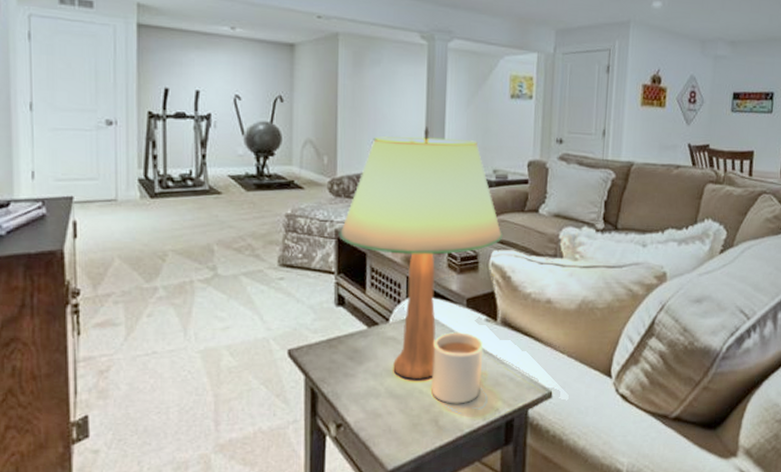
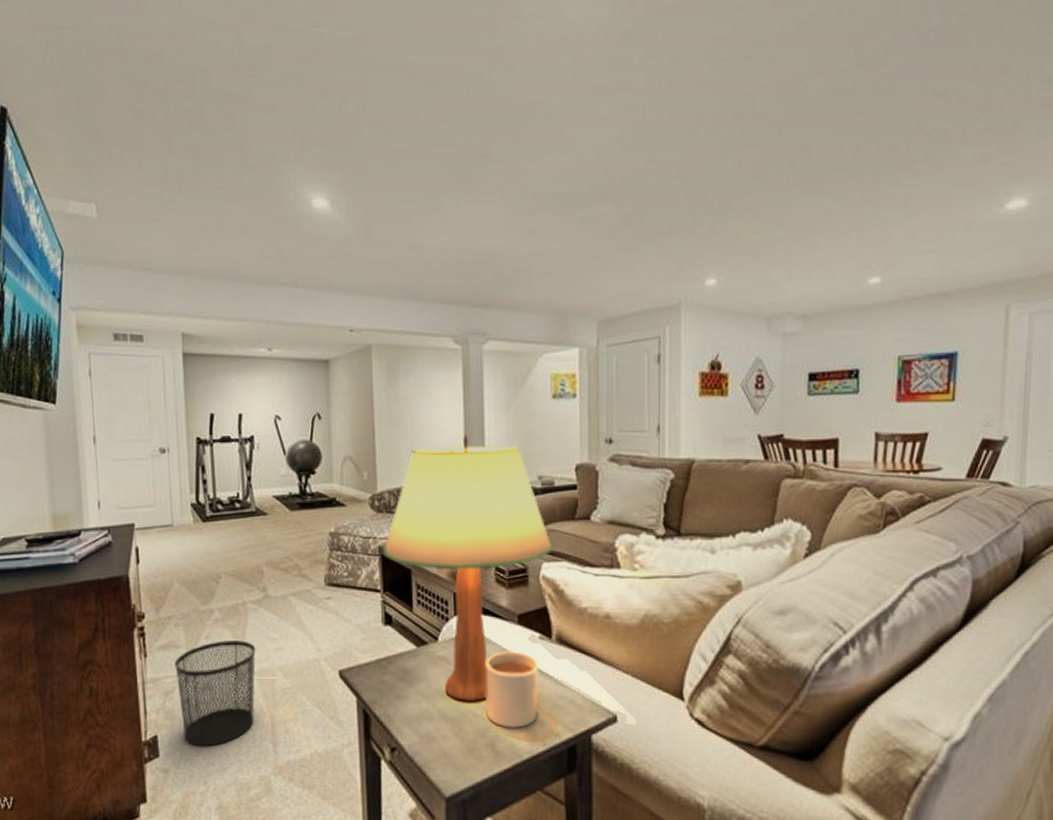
waste bin: none [111,319,202,427] -> present [174,640,256,747]

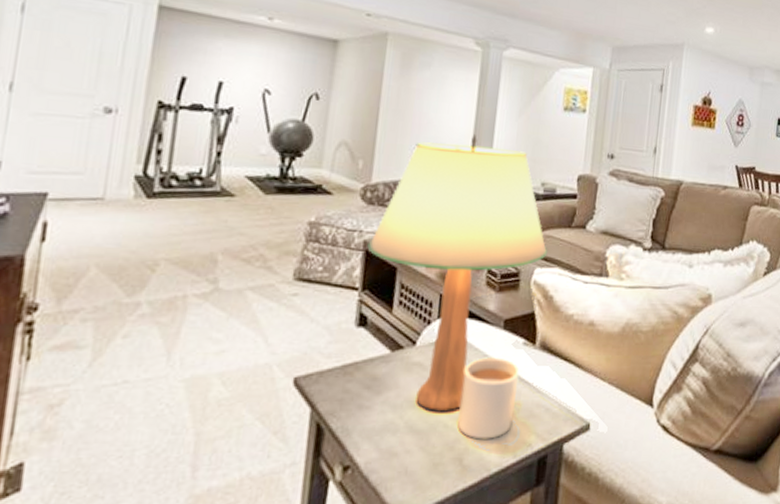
waste bin: present [174,640,256,747] -> none [65,341,191,475]

